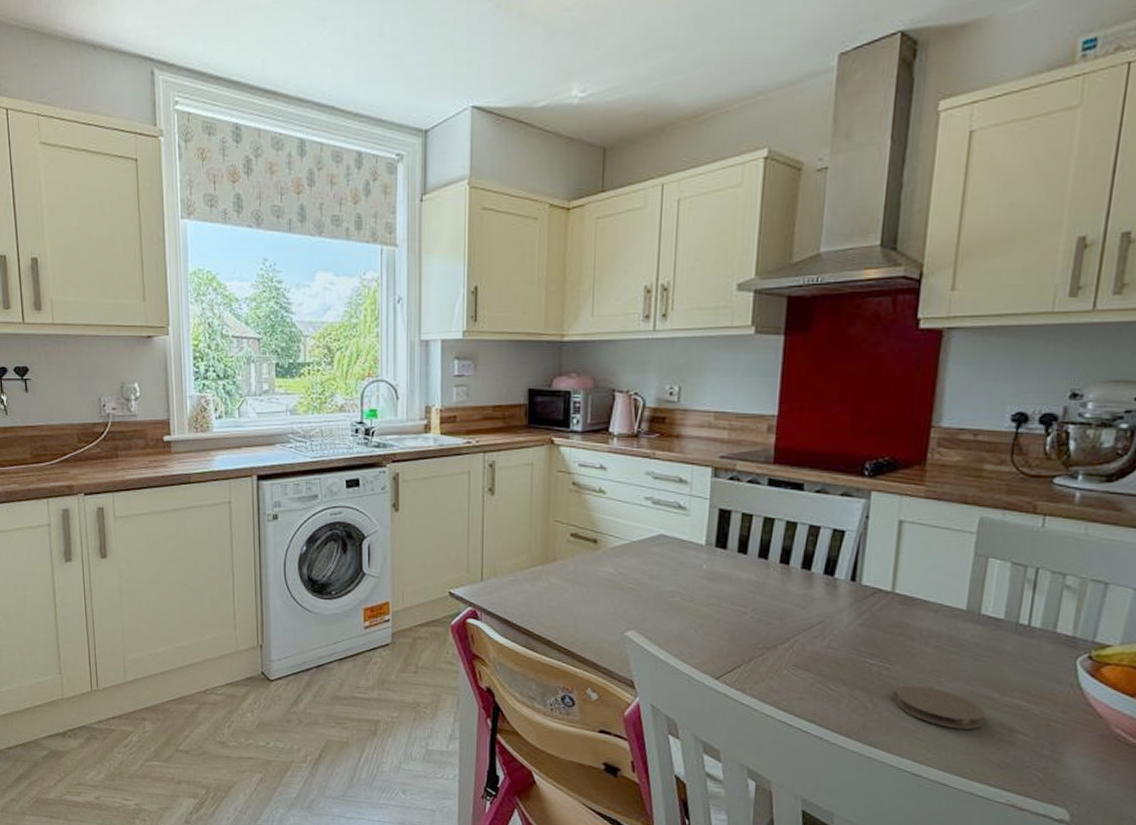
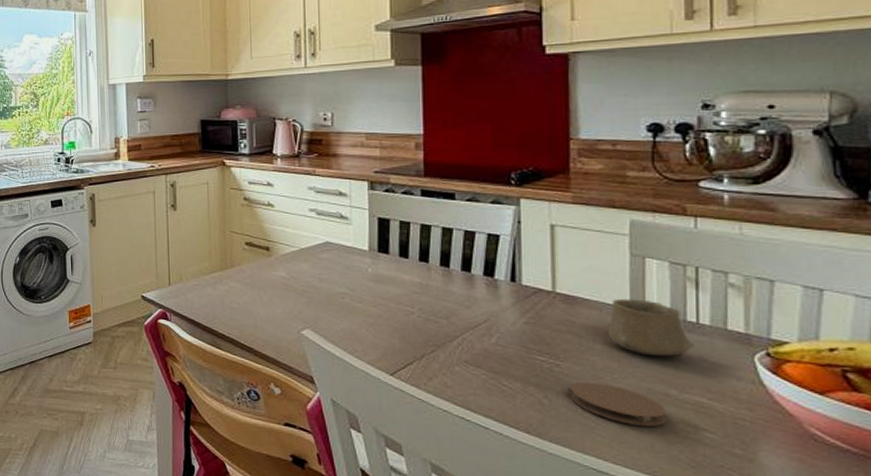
cup: none [941,600,1023,660] -> present [608,298,695,357]

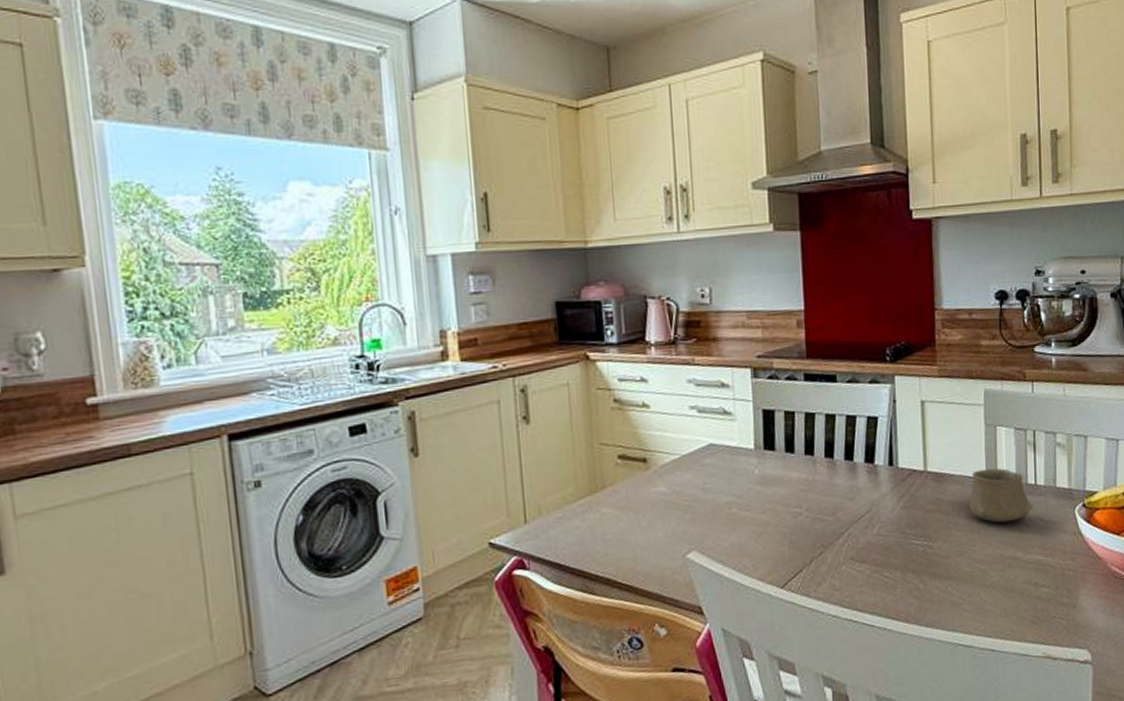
coaster: present [570,381,667,427] -> none [941,557,1015,594]

